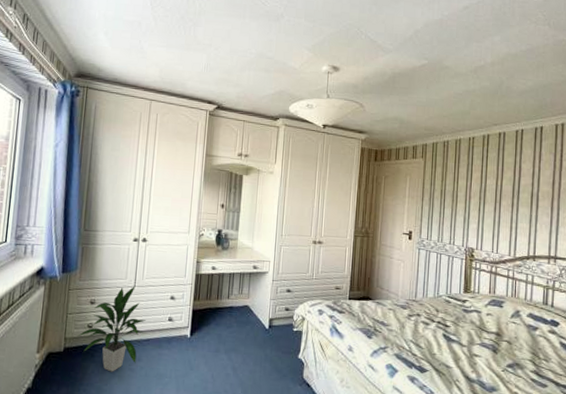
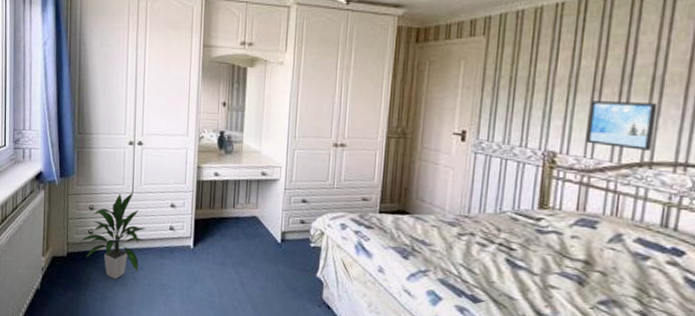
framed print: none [492,210,536,247] -> present [585,101,658,151]

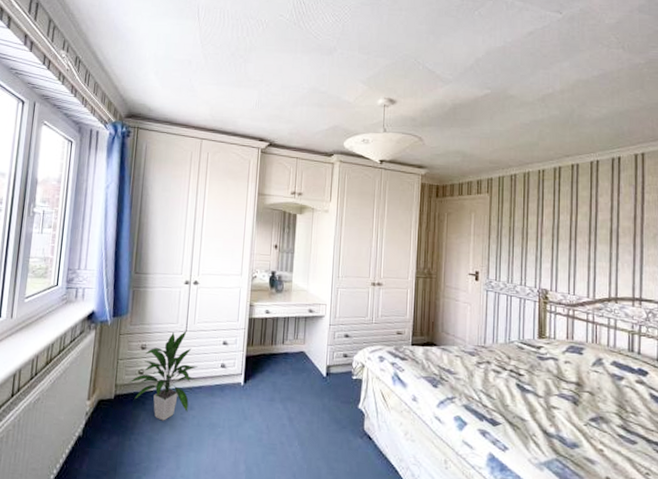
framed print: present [585,101,658,151] -> none [568,248,616,288]

